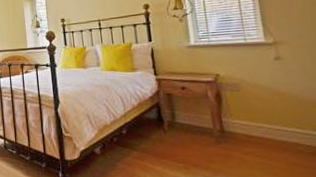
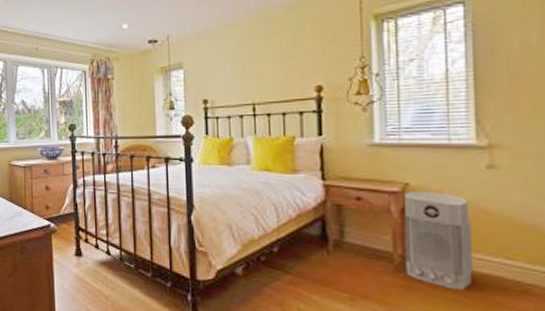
air purifier: none [217,79,274,155] -> present [404,191,473,290]

